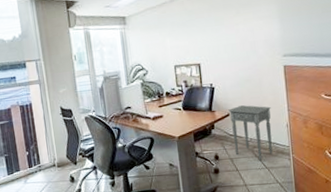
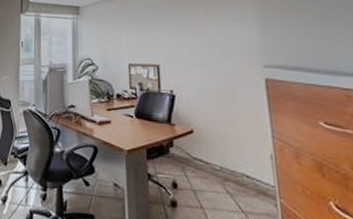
side table: present [227,105,273,160] -> none [190,122,251,199]

